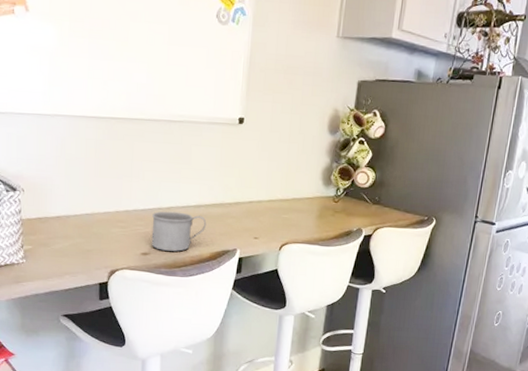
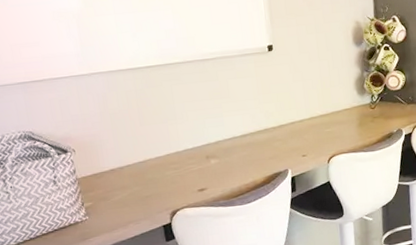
mug: present [151,211,207,252] -> none [202,144,255,184]

